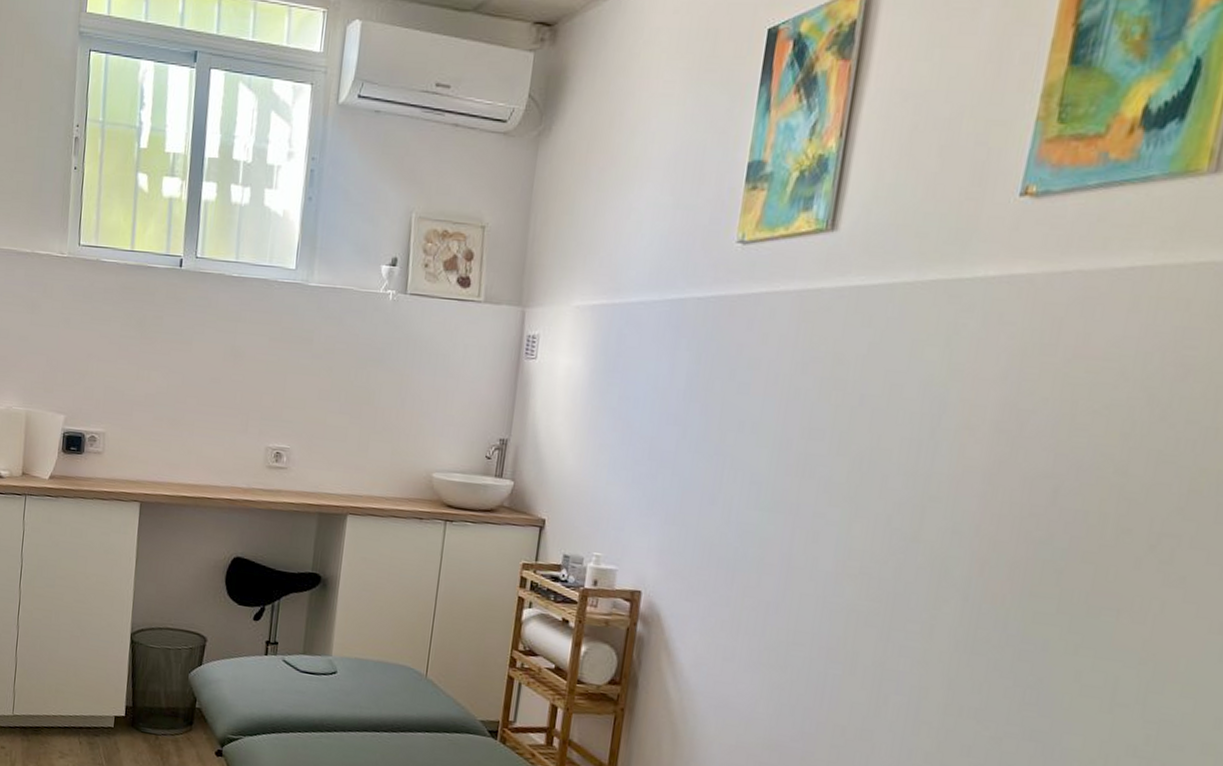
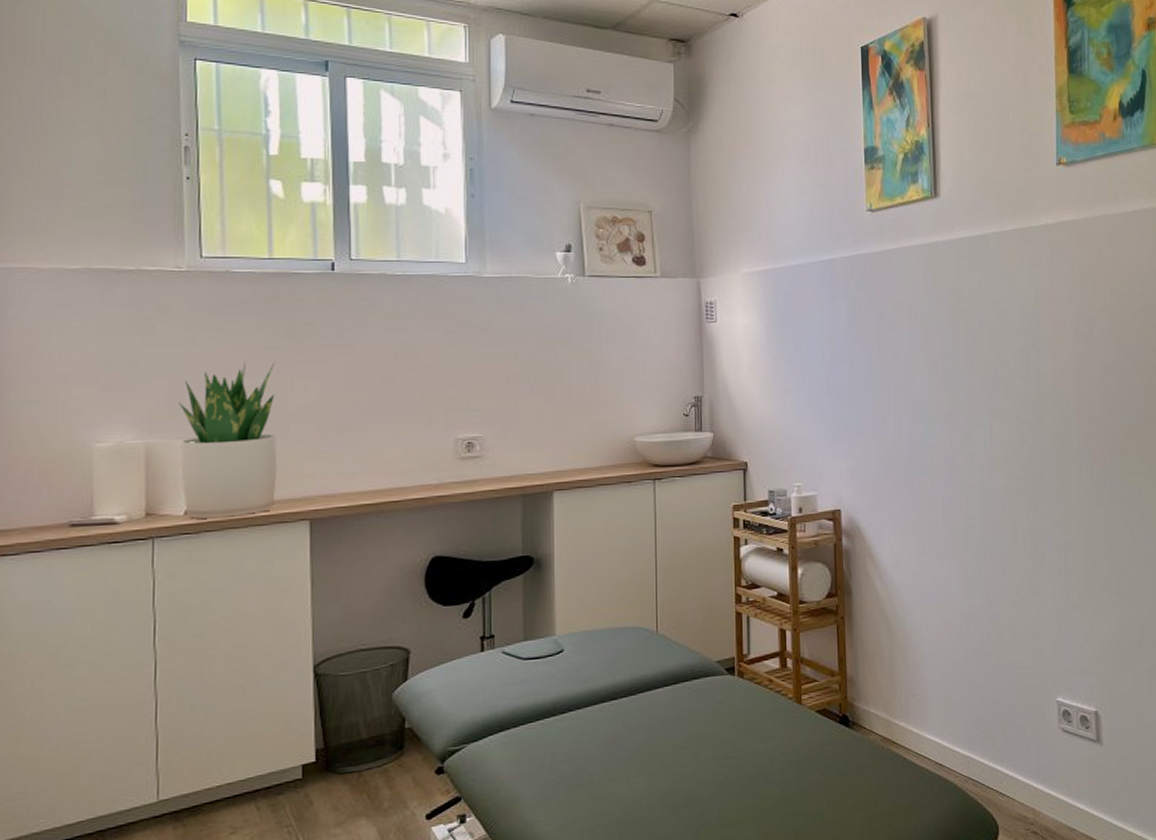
planter: none [49,348,126,489] -> present [178,362,277,520]

